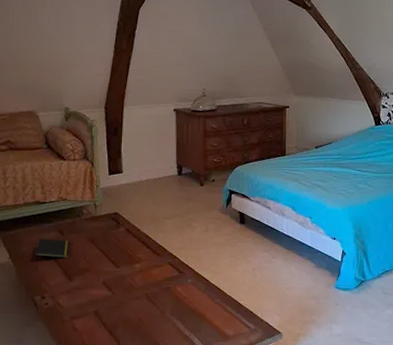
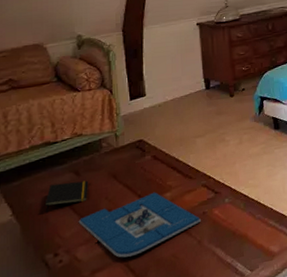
board game: none [61,261,165,312] -> present [78,192,201,258]

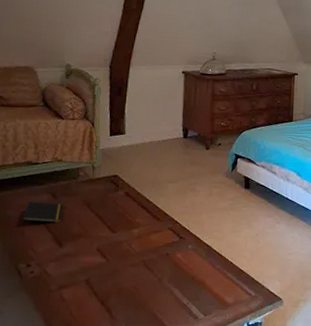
board game: present [78,192,201,258] -> none [51,226,163,280]

